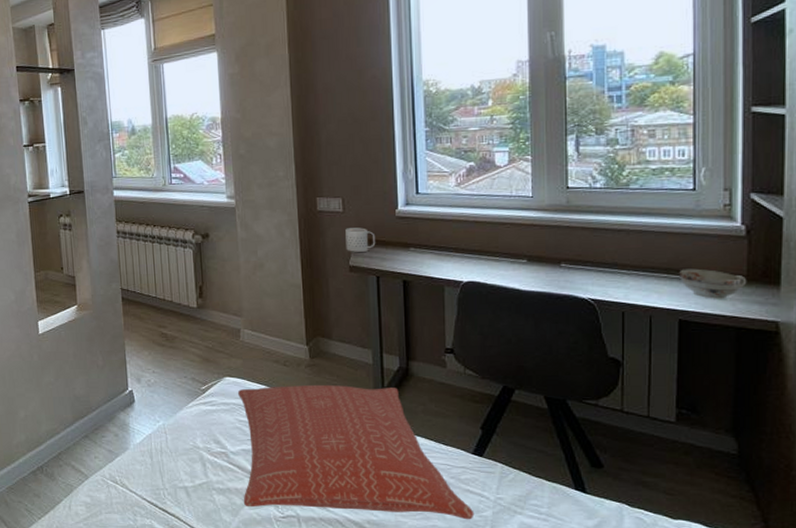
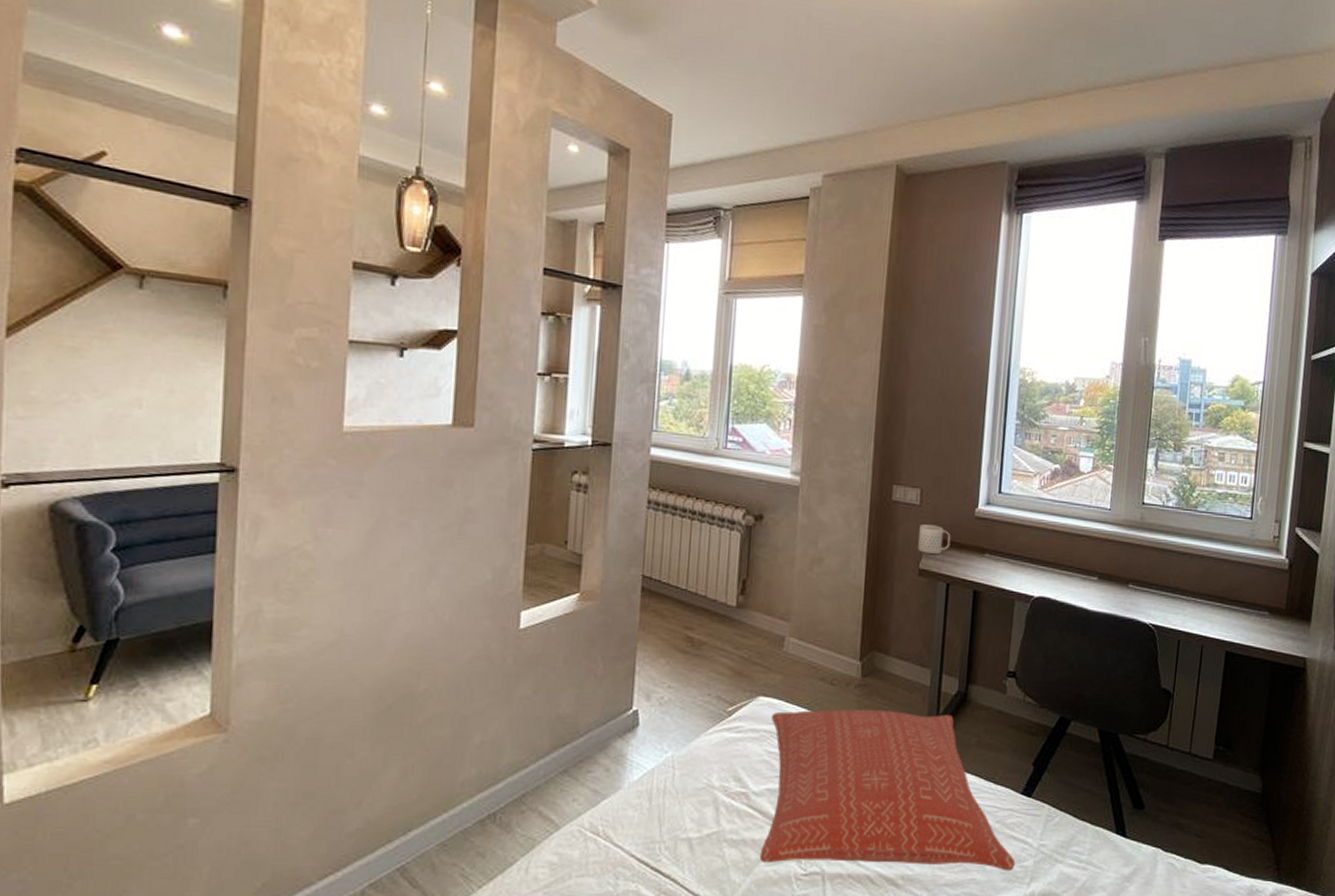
teacup: present [679,268,747,299] -> none [1230,599,1285,632]

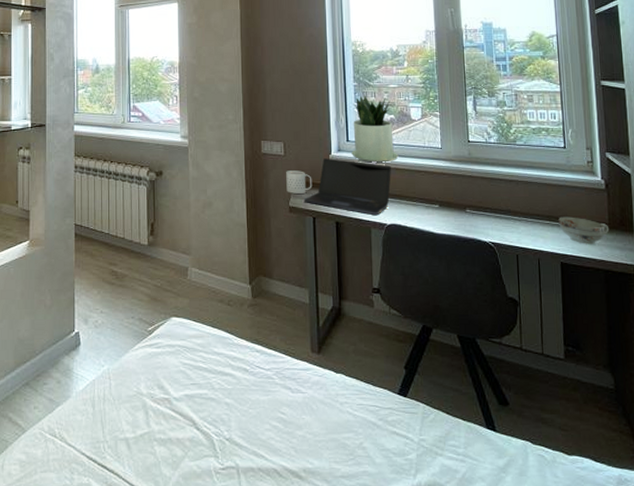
pillow: present [759,709,1016,871] -> none [182,324,401,464]
laptop: none [939,512,1048,586] -> present [305,158,391,216]
planter: none [1002,437,1059,523] -> present [352,95,399,163]
teacup: none [1230,599,1285,632] -> present [558,217,610,244]

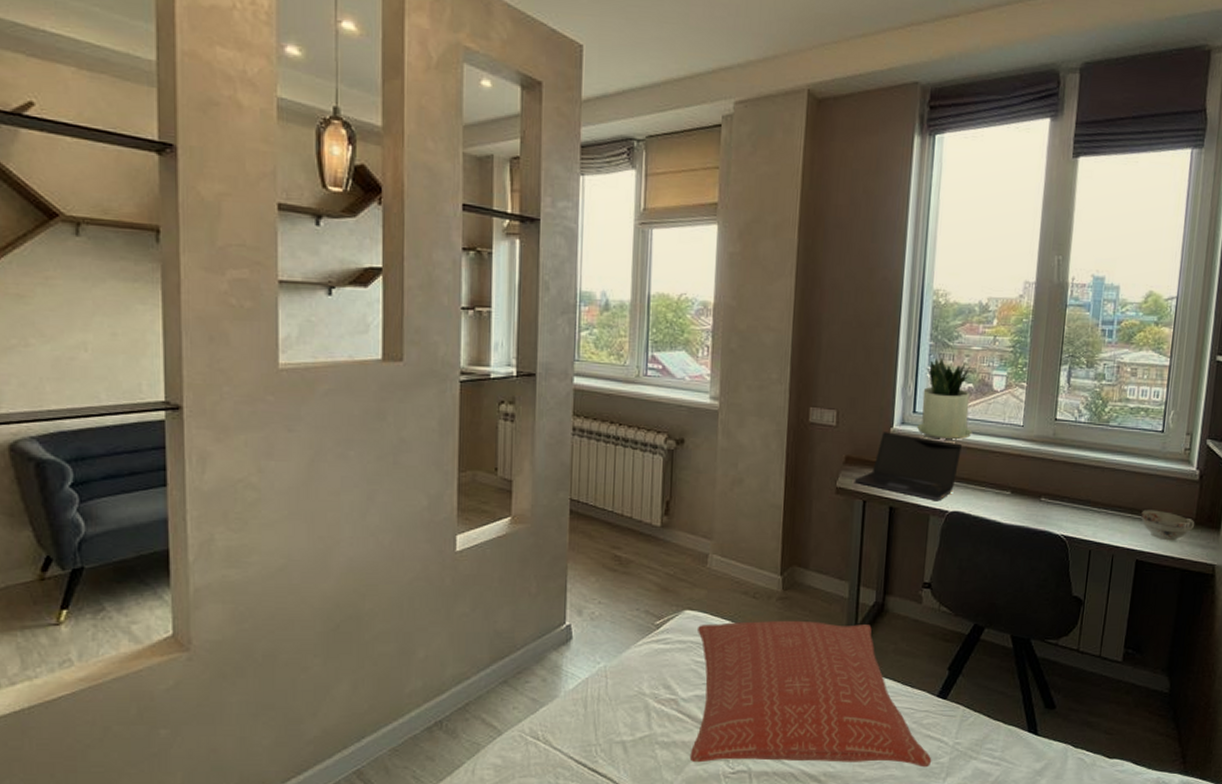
pillow: none [182,324,401,464] -> present [689,620,932,768]
mug: present [285,170,313,195] -> none [834,445,867,474]

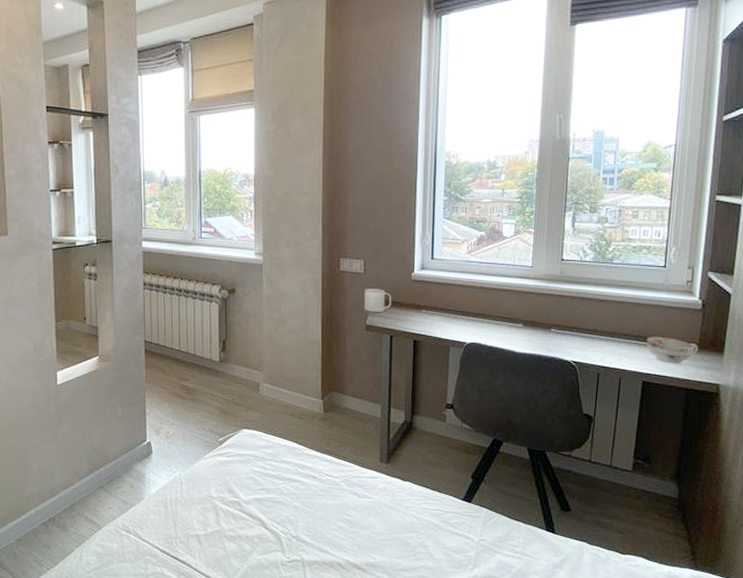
pillow: present [689,620,932,768] -> none [252,436,460,560]
mug: none [834,445,867,474] -> present [363,289,392,313]
laptop: present [855,432,962,502] -> none [382,276,476,335]
planter: present [917,357,973,440] -> none [435,210,486,281]

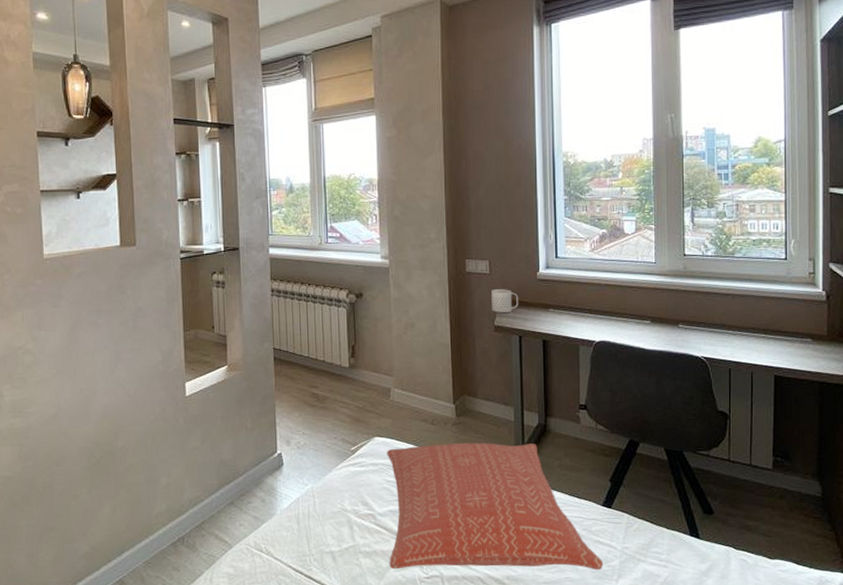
pillow: none [252,436,460,560] -> present [386,442,604,570]
teacup: present [646,336,699,364] -> none [775,329,828,357]

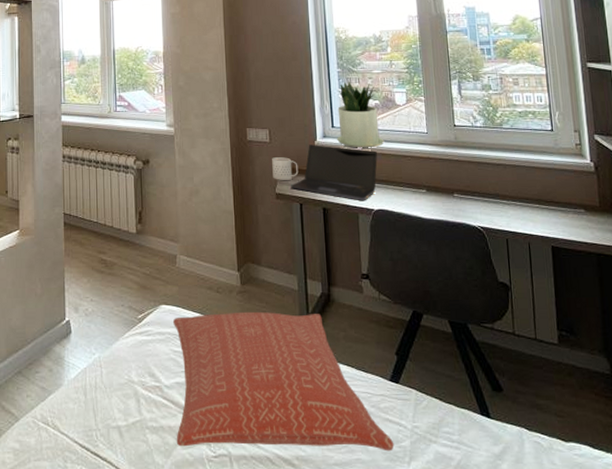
laptop: none [511,276,602,333] -> present [291,144,378,201]
planter: none [560,209,610,279] -> present [337,81,385,148]

